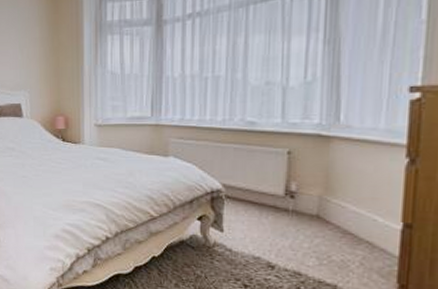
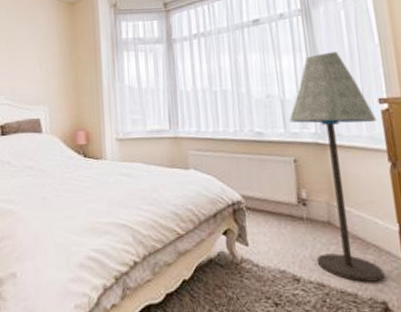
floor lamp: none [289,31,403,276] -> present [289,52,385,282]

